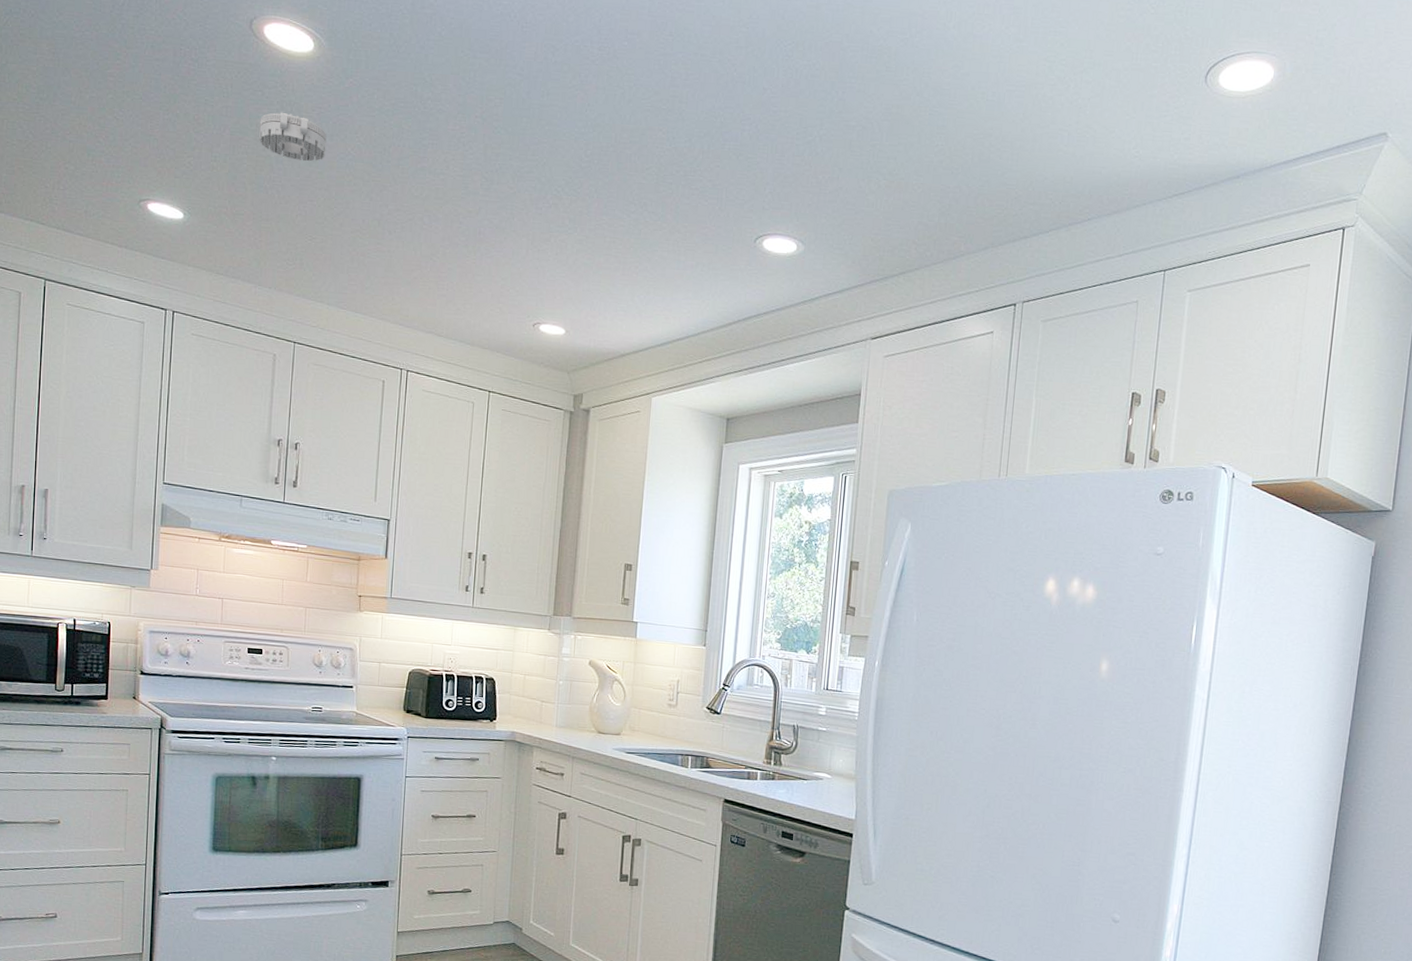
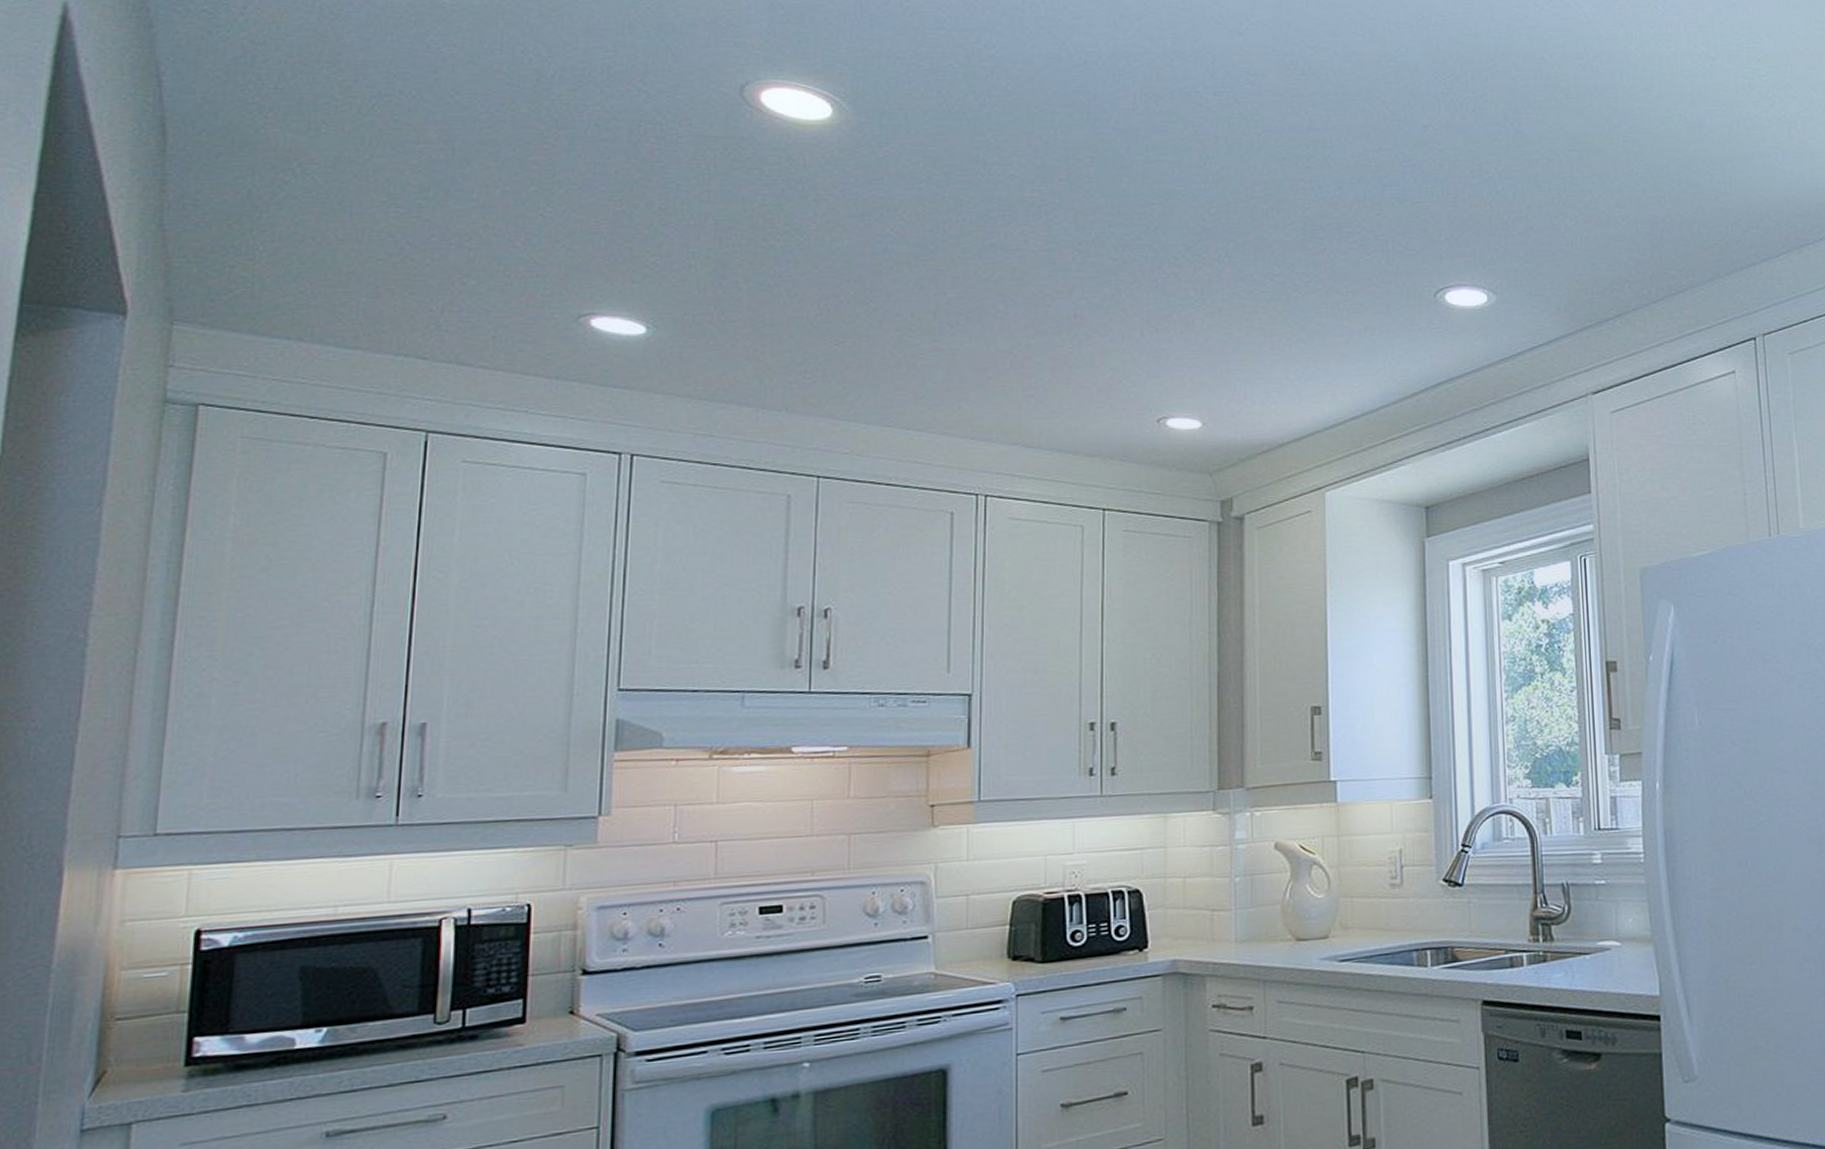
smoke detector: present [259,112,327,162] -> none [757,192,855,249]

